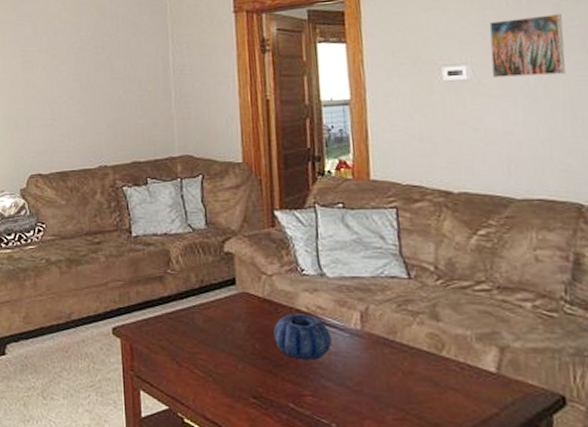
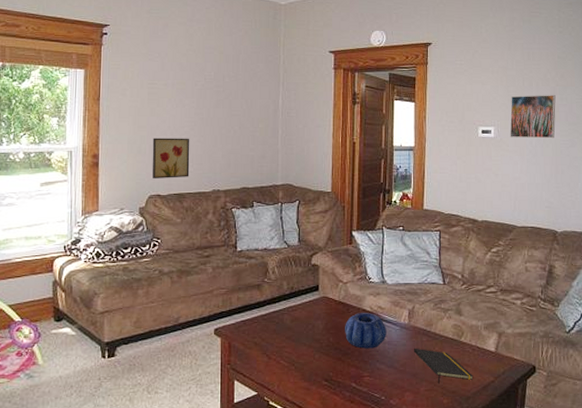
wall art: none [29,108,72,156] -> present [152,138,190,178]
notepad: none [372,363,466,412] -> present [414,349,474,384]

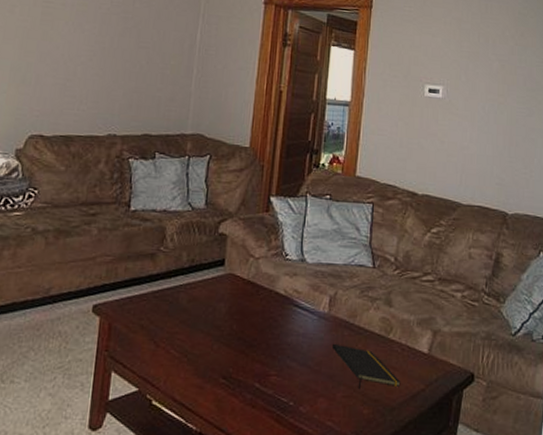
wall art: present [152,138,190,178] -> none [36,66,87,117]
decorative bowl: present [345,313,386,349] -> none [252,296,302,341]
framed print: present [510,95,556,139] -> none [460,52,514,105]

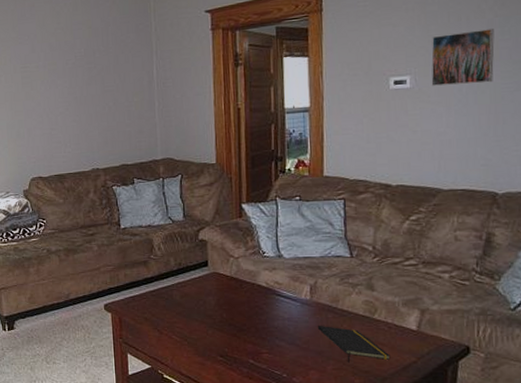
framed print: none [460,52,514,105] -> present [431,29,495,86]

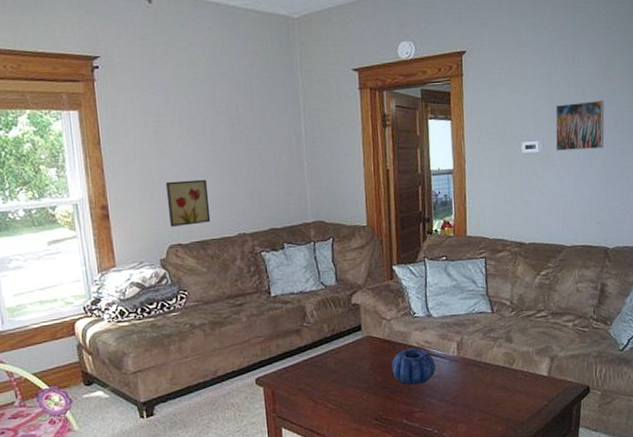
wall art: none [30,118,68,161] -> present [165,179,211,227]
decorative bowl: none [239,288,286,325] -> present [392,348,436,385]
notepad: present [318,326,391,363] -> none [465,379,527,413]

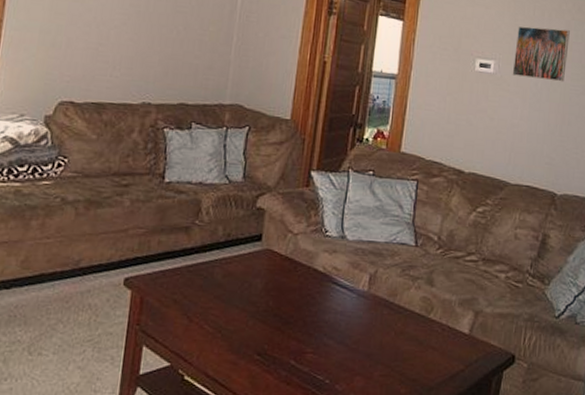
wall art: present [165,179,211,227] -> none [67,29,121,84]
decorative bowl: present [392,348,436,385] -> none [289,273,341,319]

